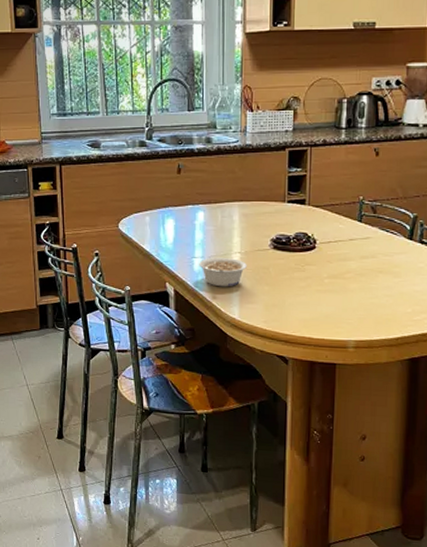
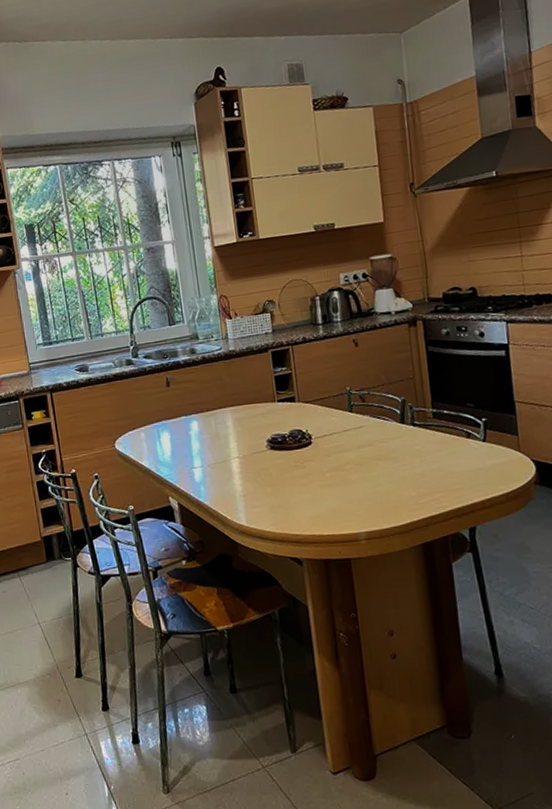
legume: present [199,257,247,287] -> none [199,464,247,495]

